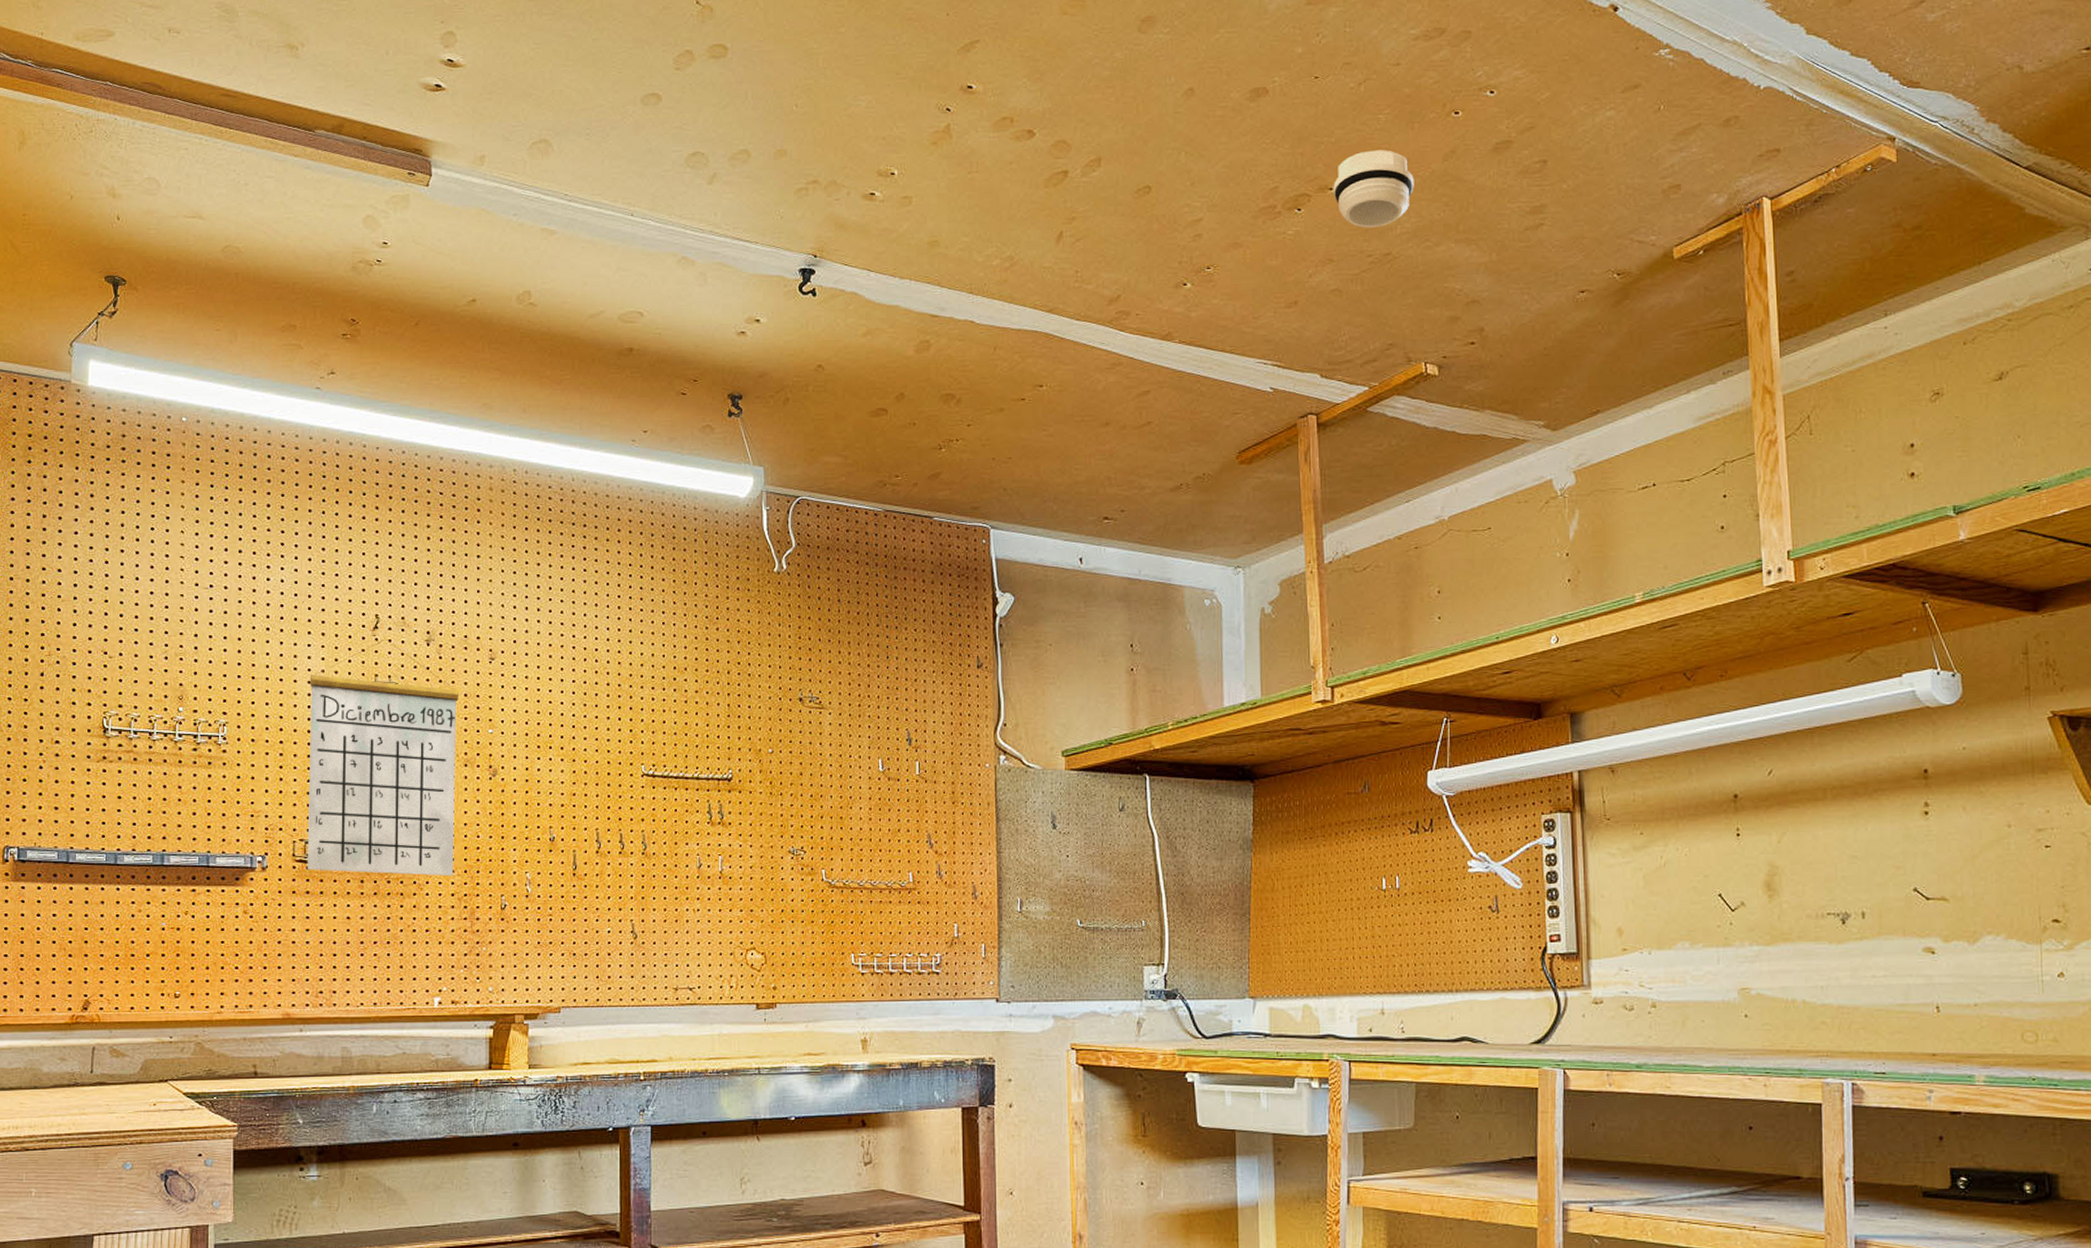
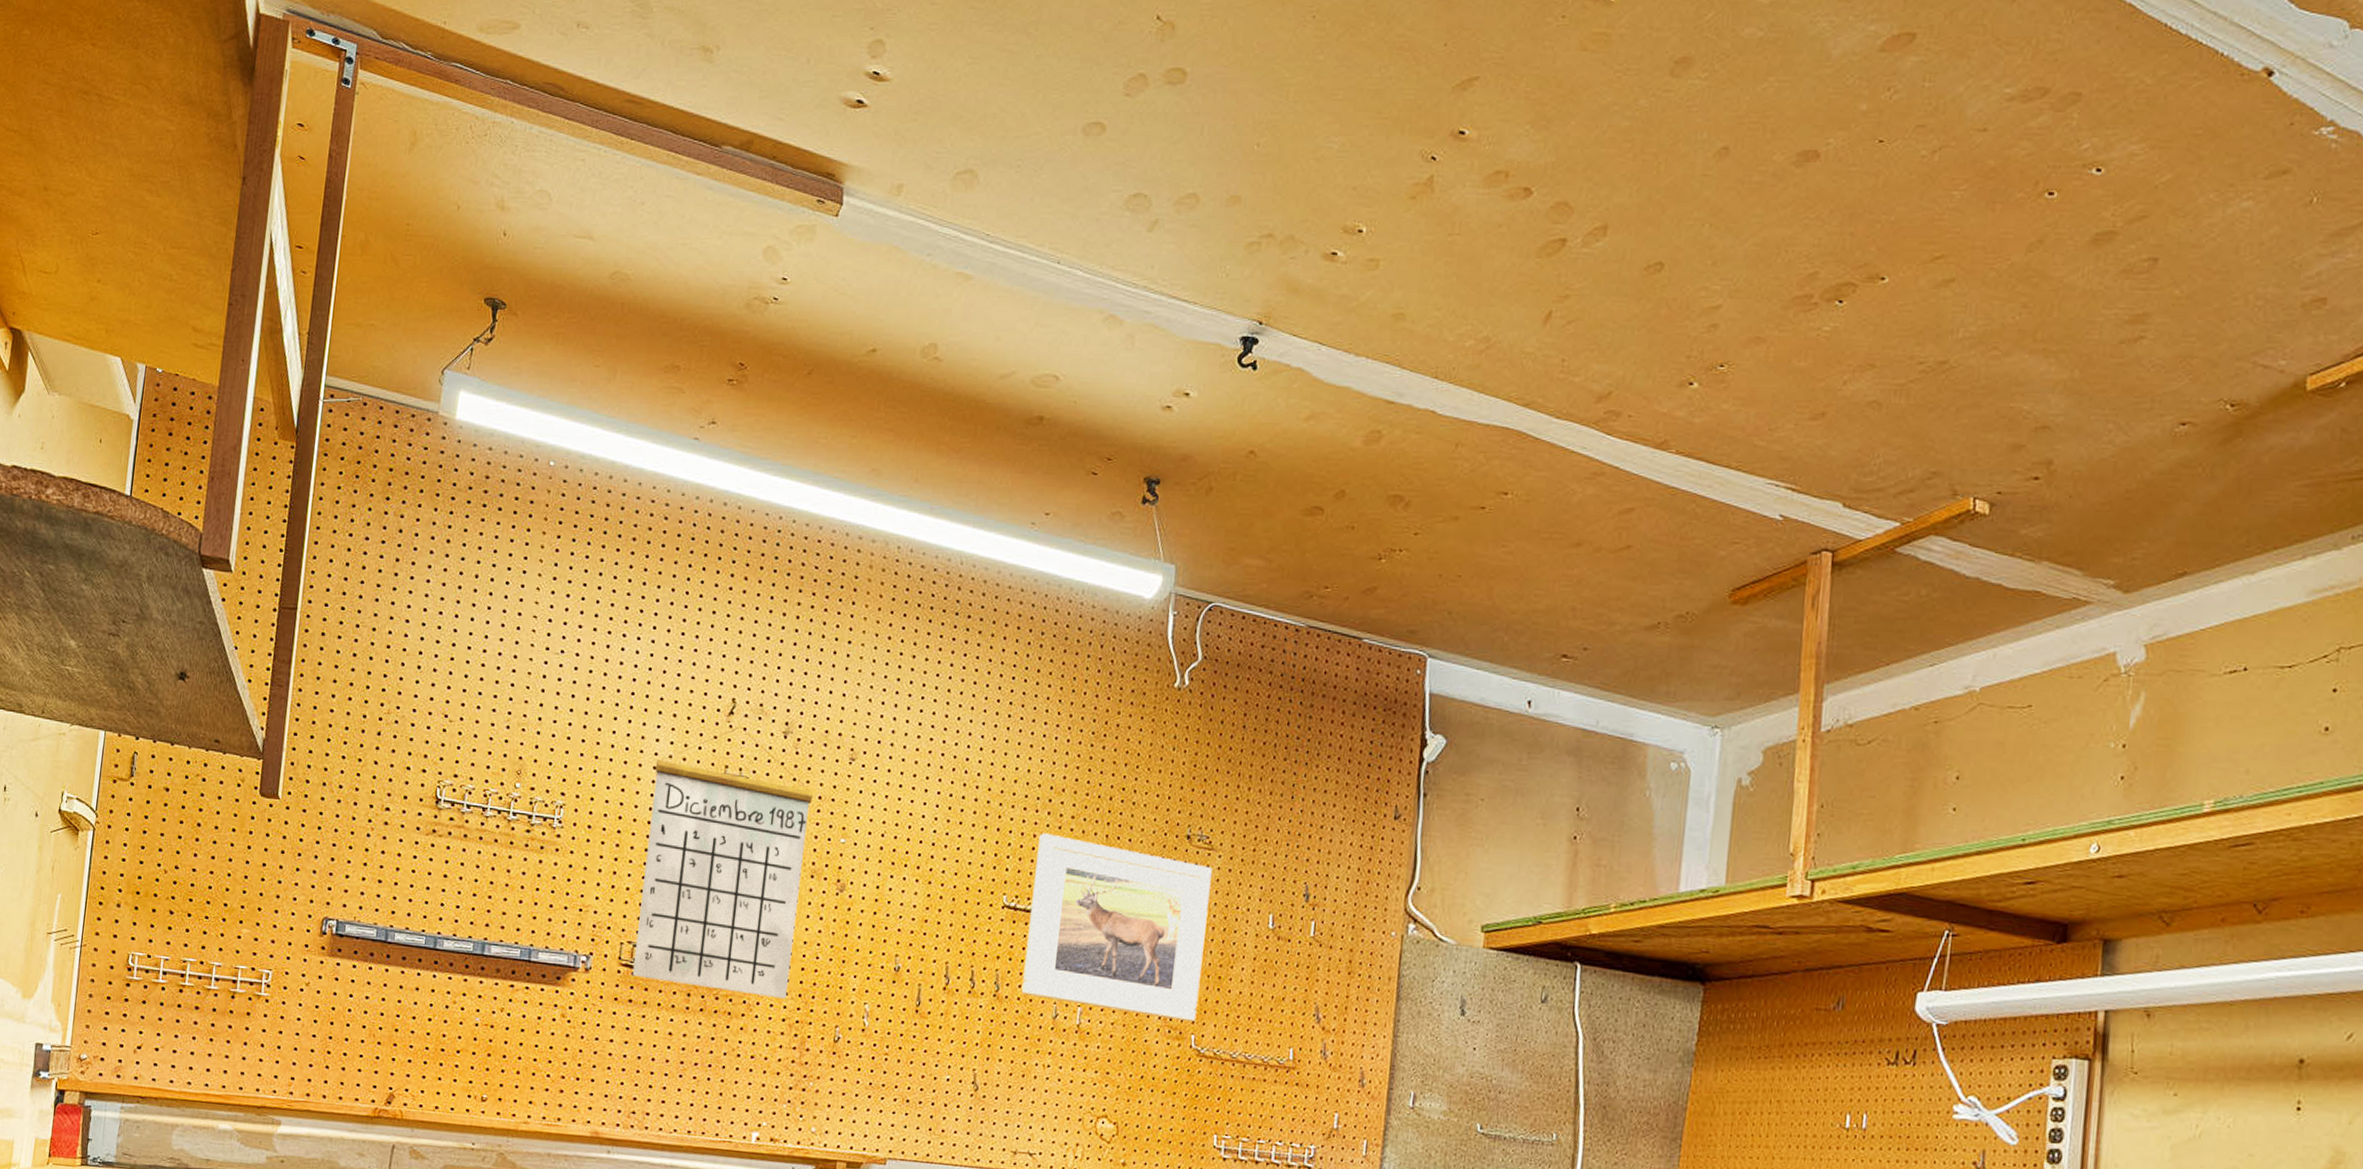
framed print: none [666,707,825,859] -> present [1021,833,1212,1022]
smoke detector: present [1333,150,1414,228] -> none [1884,234,1988,329]

